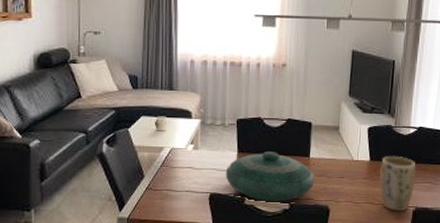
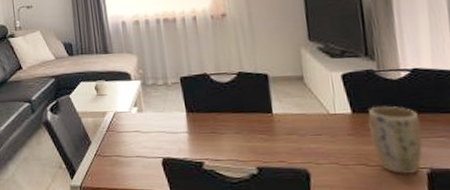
decorative bowl: present [225,152,315,202] -> none [175,109,285,166]

